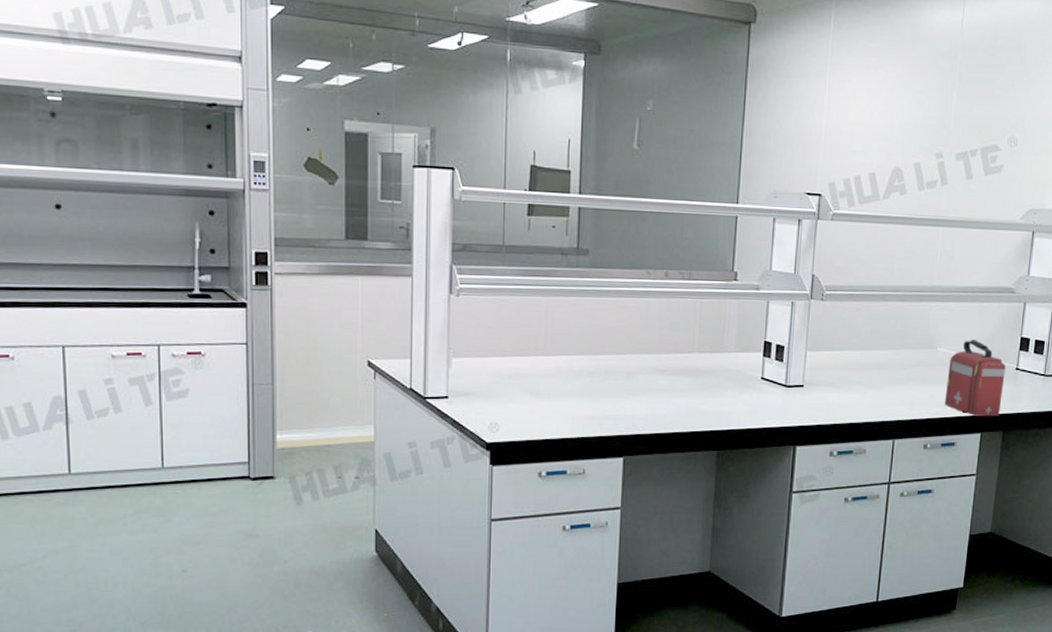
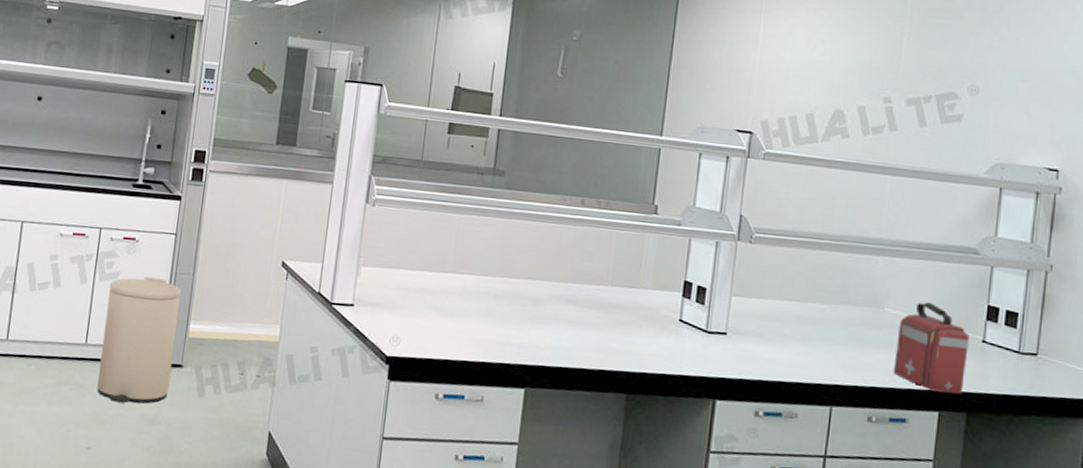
pedal bin: none [179,391,263,522] -> present [97,276,182,404]

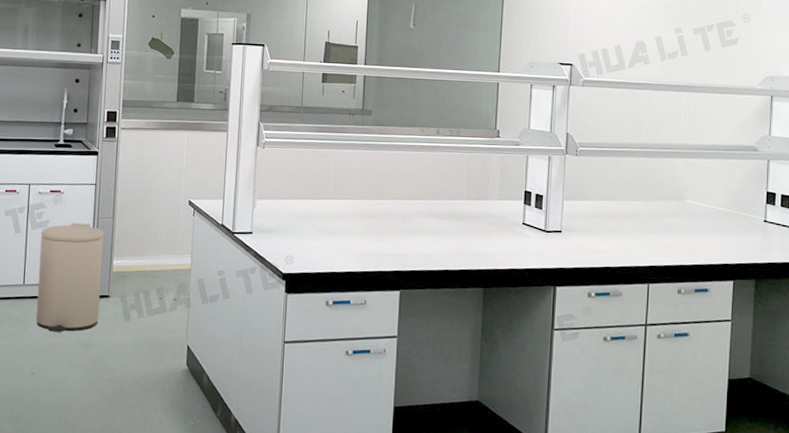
first aid kit: present [893,302,969,394] -> none [696,193,754,266]

